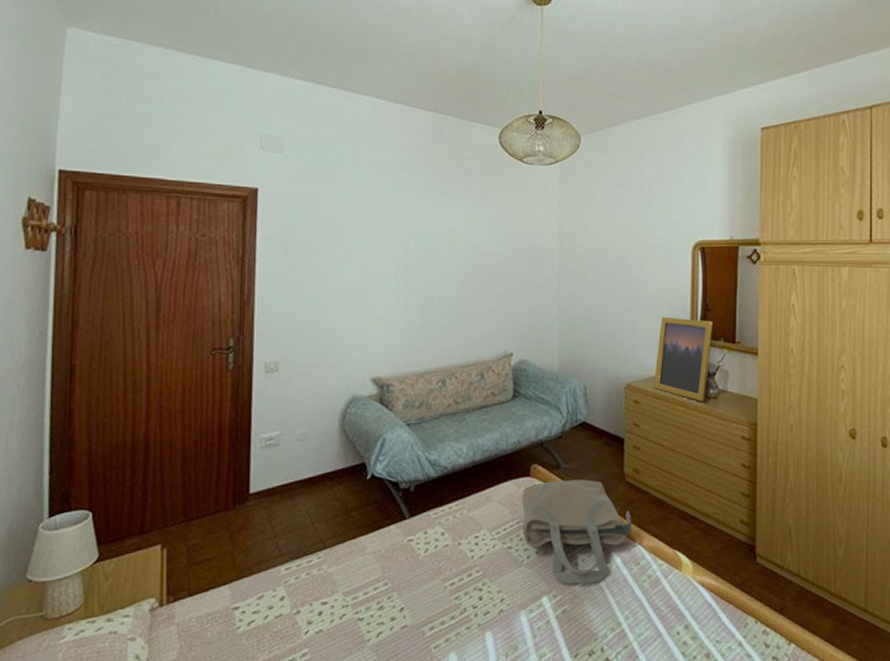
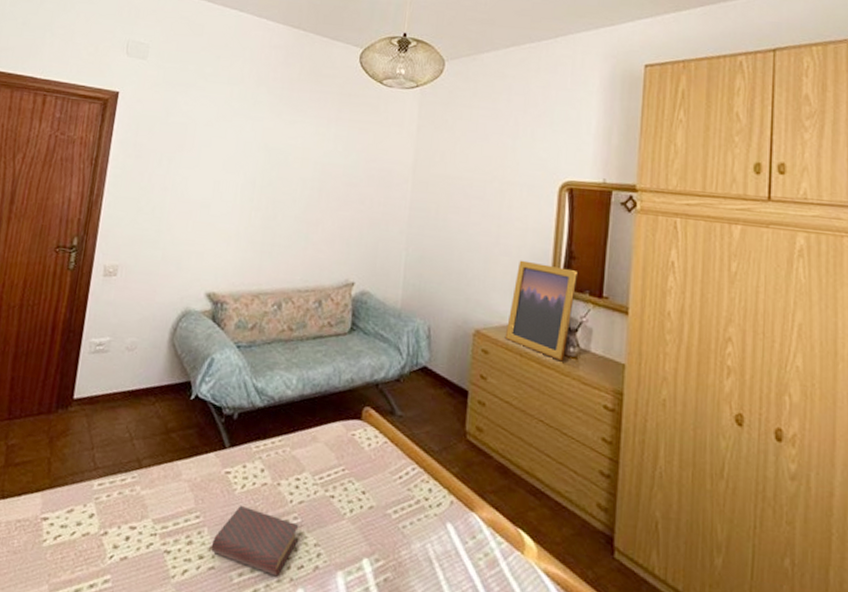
book: none [402,567,482,625] -> present [211,505,299,577]
tote bag: present [521,480,632,584] -> none [347,428,471,553]

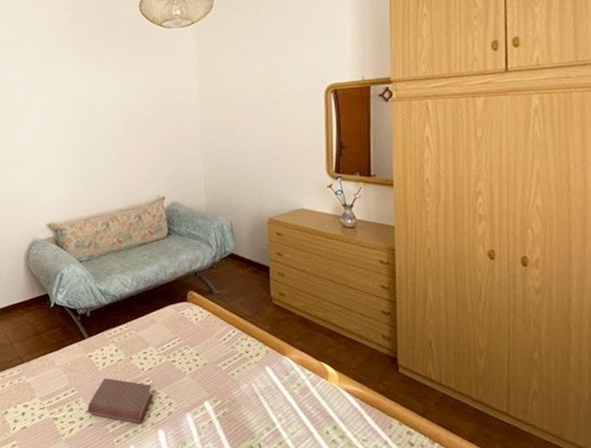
picture frame: present [504,260,579,362] -> none [293,156,349,232]

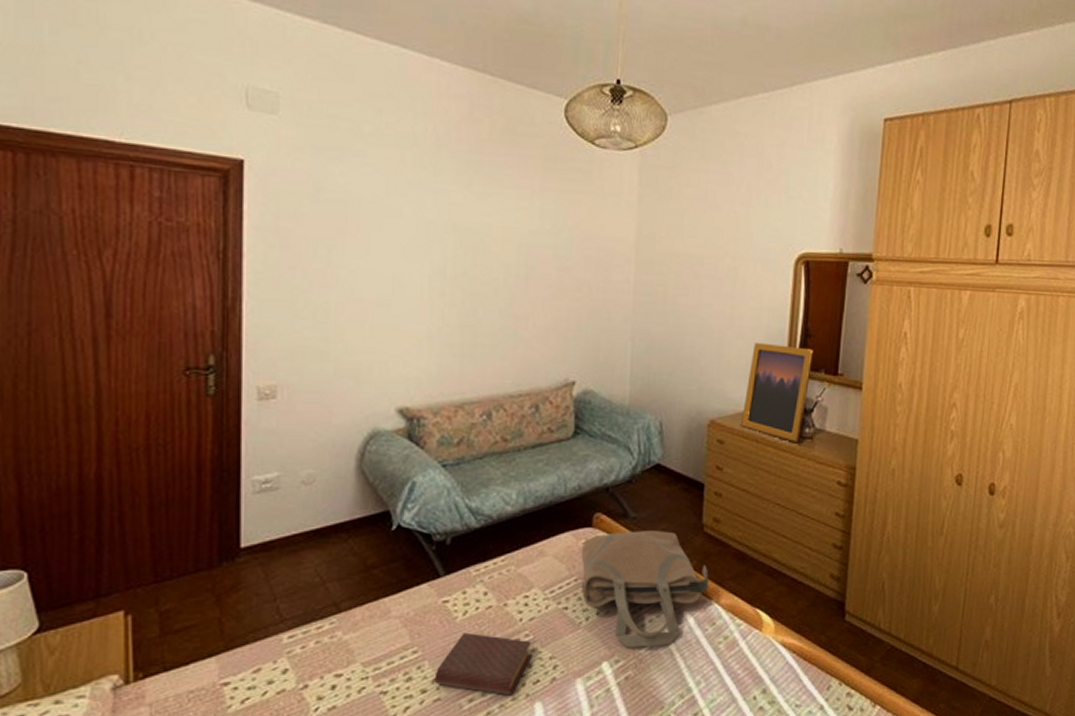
tote bag: none [181,303,281,391] -> present [581,531,709,648]
picture frame: none [293,156,349,232] -> present [740,342,814,444]

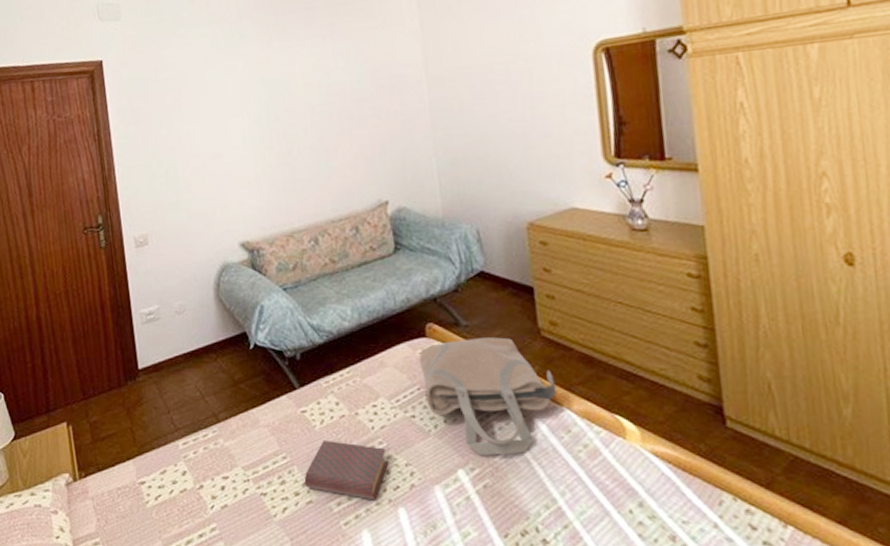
picture frame: present [740,342,814,444] -> none [562,136,634,237]

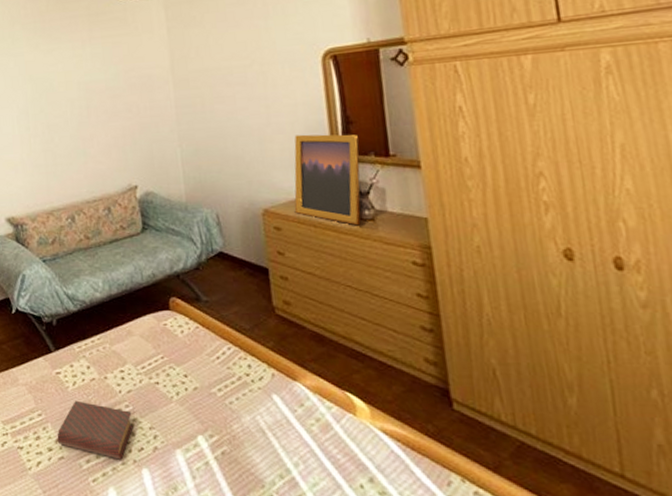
tote bag: present [419,337,557,456] -> none [163,313,290,424]
picture frame: none [562,136,634,237] -> present [294,134,361,226]

